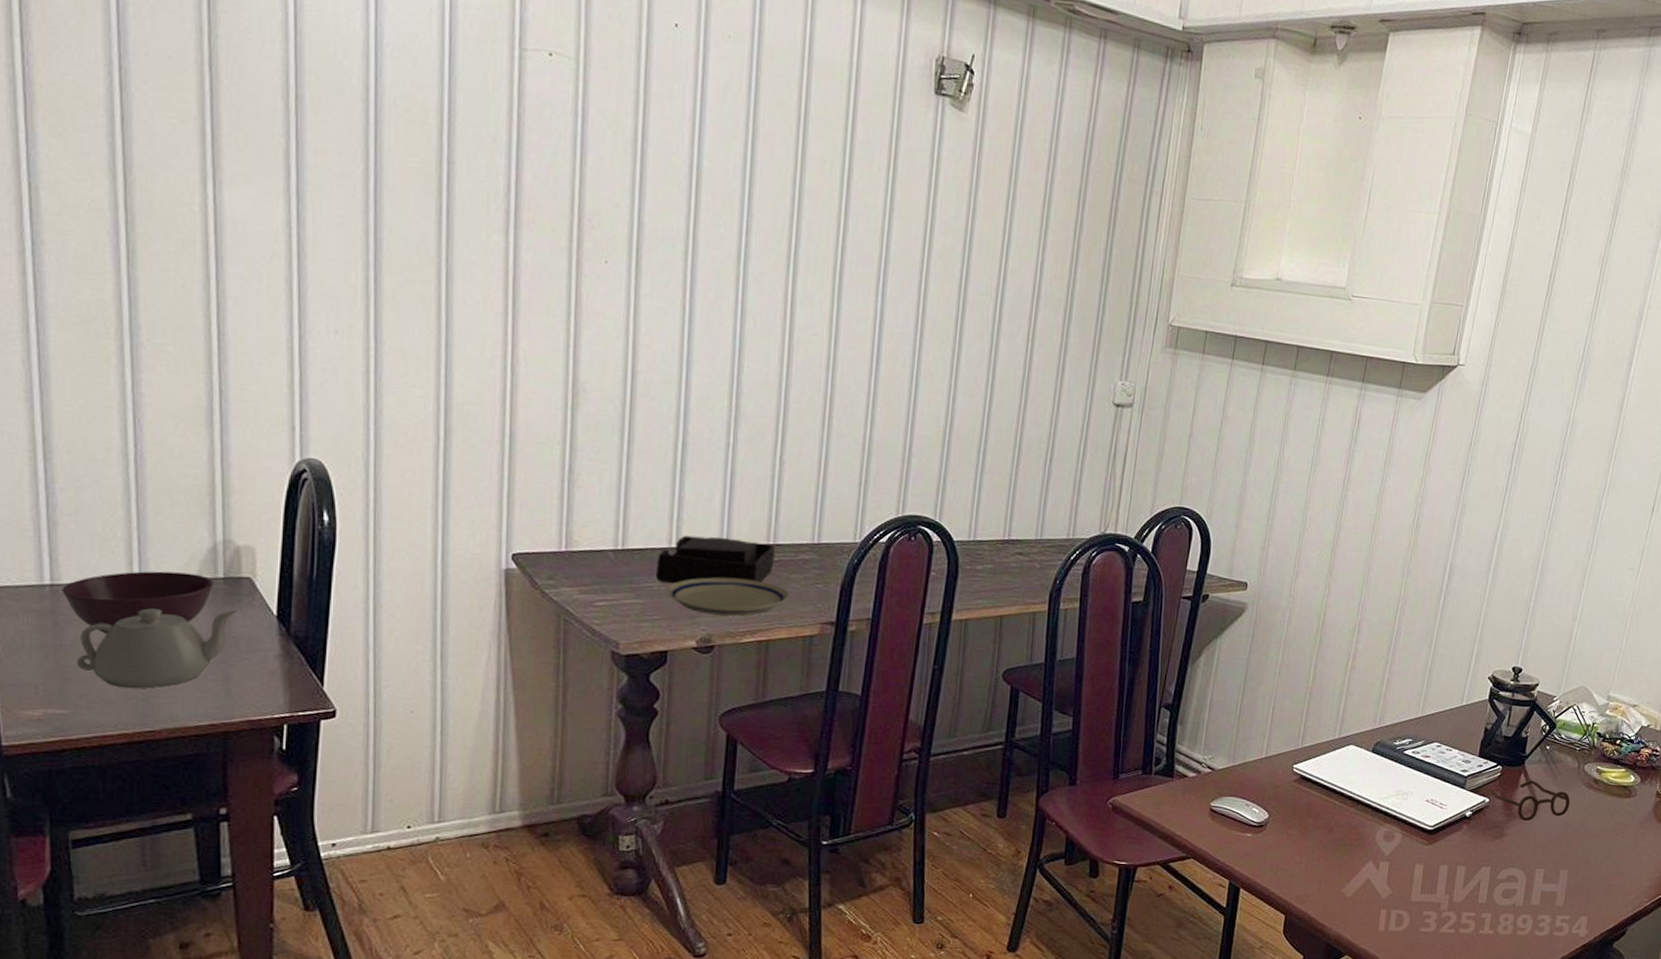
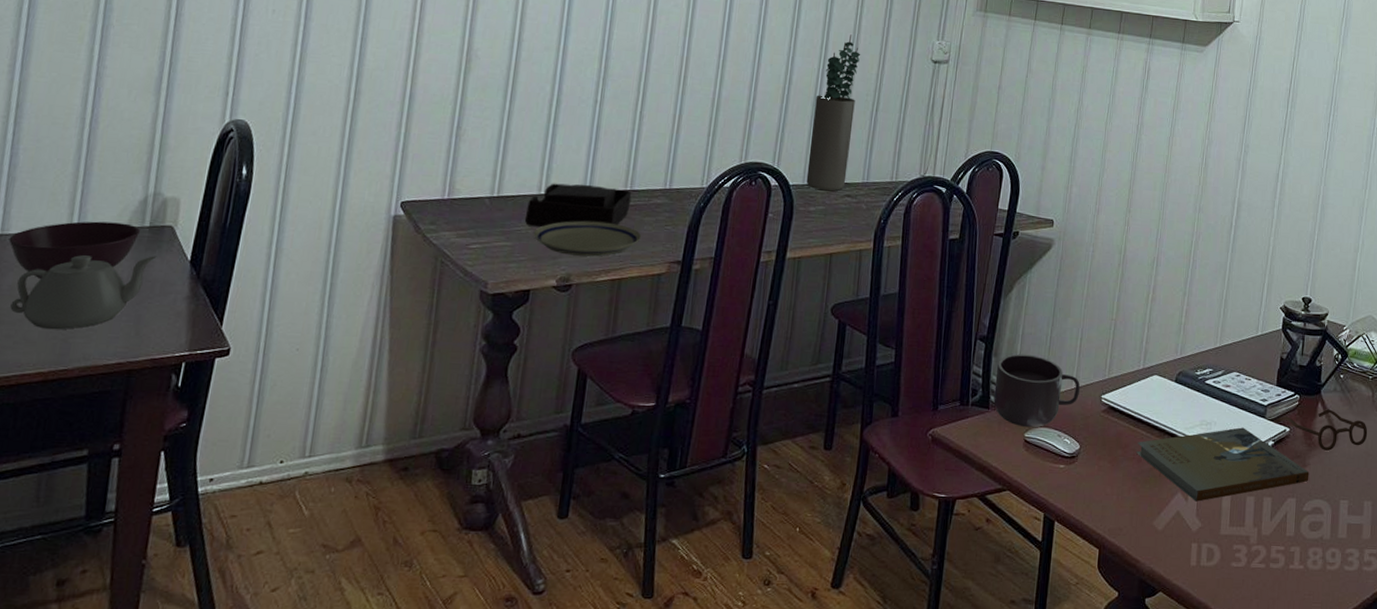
vase: none [972,372,1033,549] -> present [806,34,861,191]
cup: none [1178,722,1272,797] -> present [993,354,1081,428]
book: none [1327,797,1507,870] -> present [1136,427,1310,502]

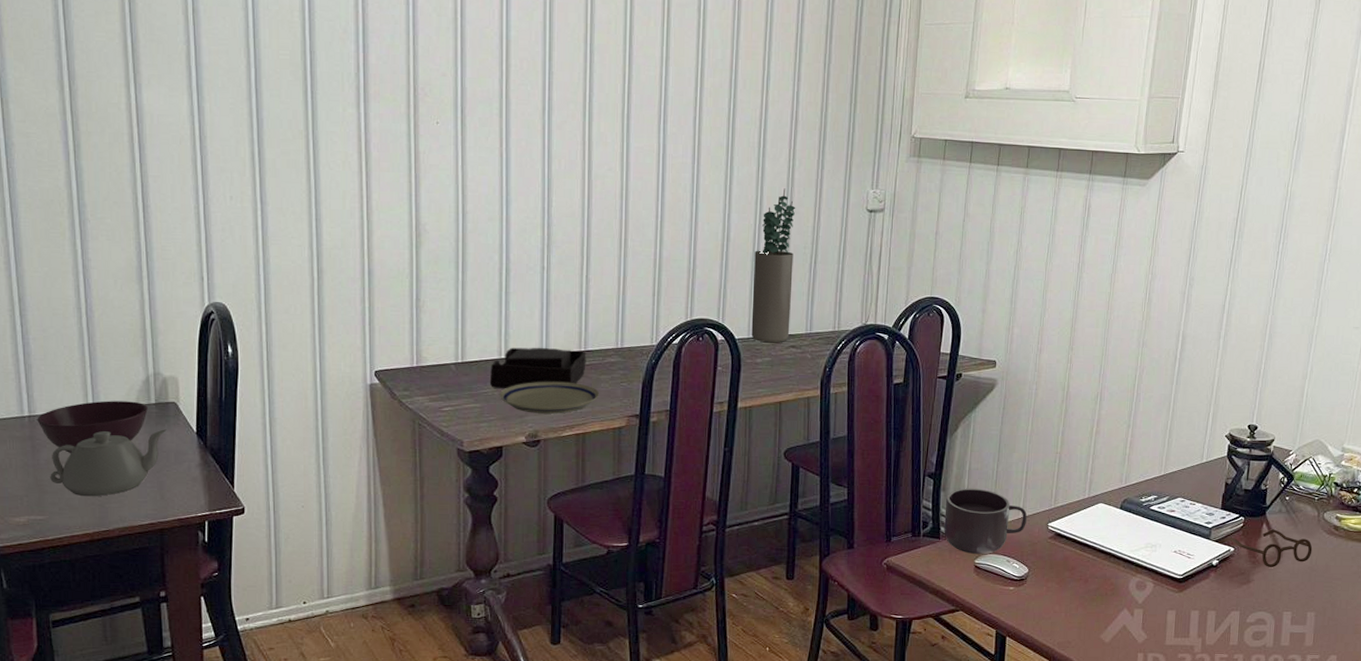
book: present [1136,427,1310,502] -> none [1082,548,1253,616]

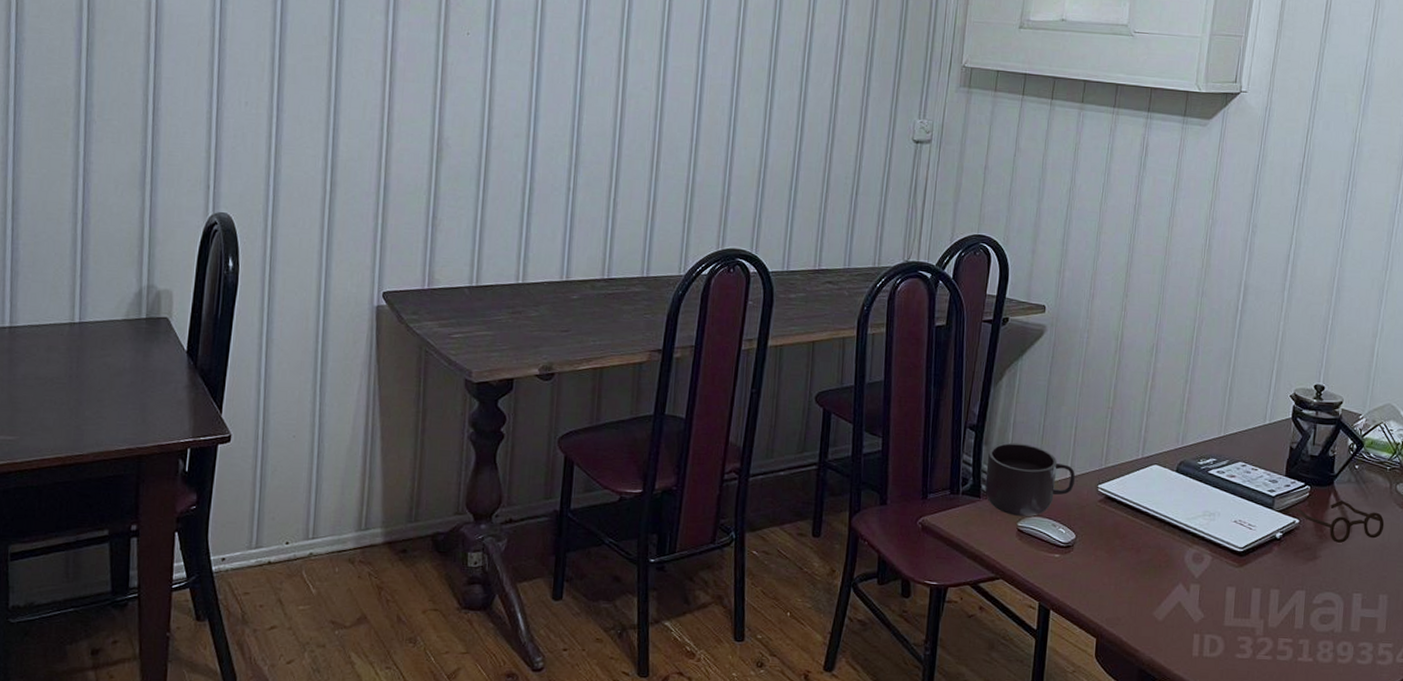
bowl: present [37,401,148,454] -> none [18,313,138,370]
teapot: present [50,429,167,497] -> none [25,345,156,417]
napkin holder: present [489,347,586,388] -> none [504,272,609,316]
plate: present [499,381,600,414] -> none [513,309,622,345]
vase: present [751,188,796,343] -> none [785,115,839,278]

